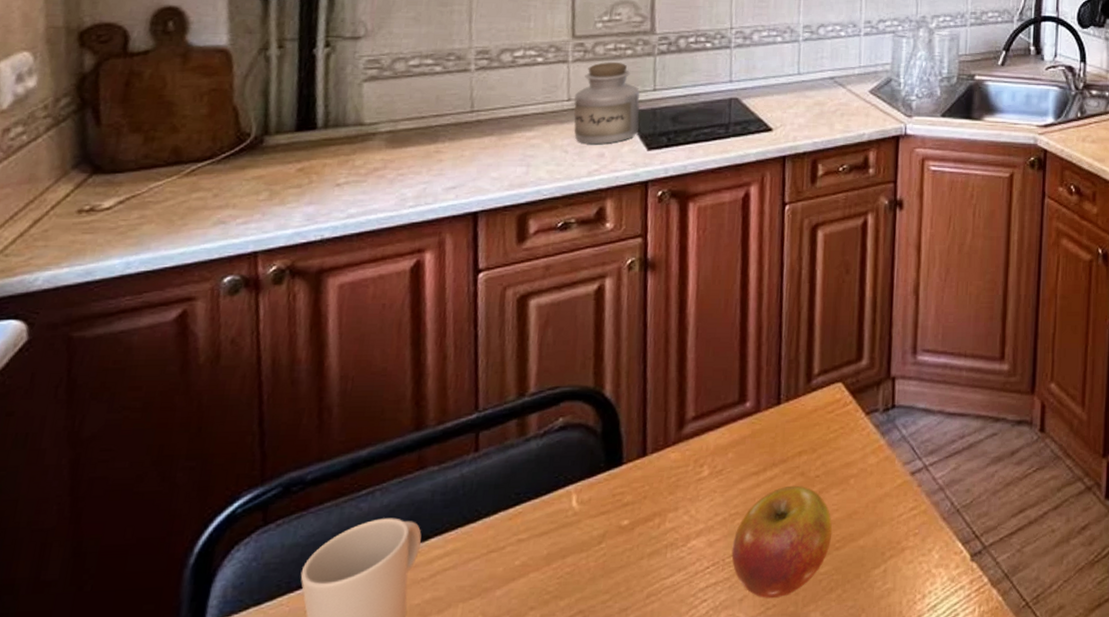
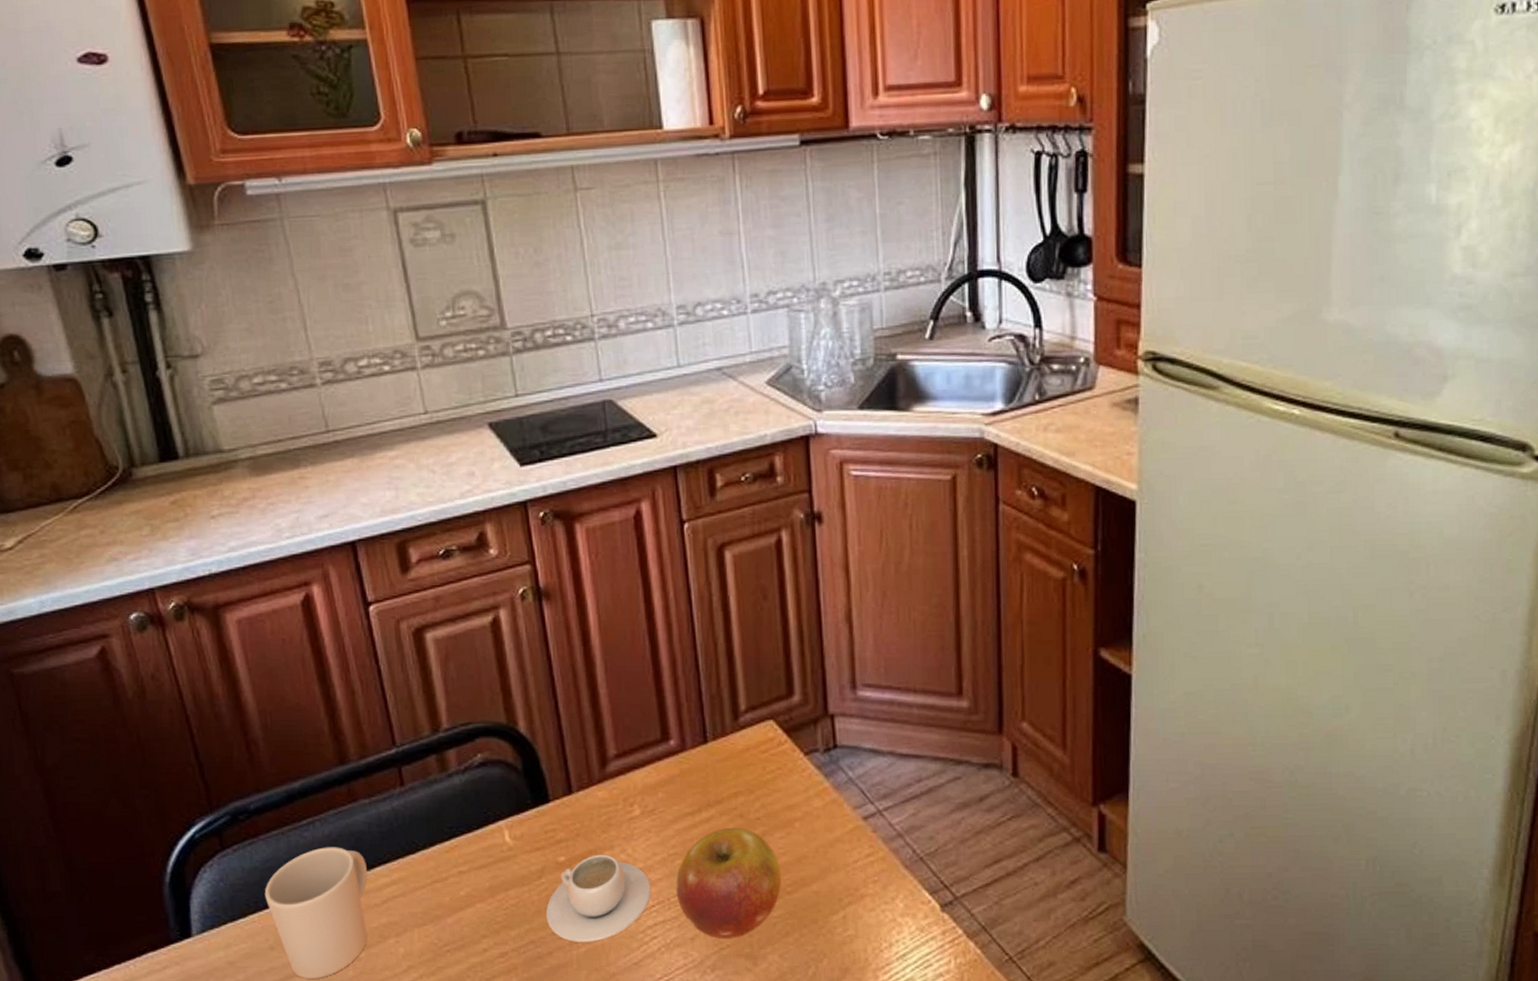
jar: present [574,62,640,144] -> none [430,366,507,462]
teacup: none [599,516,709,610] -> present [545,854,652,943]

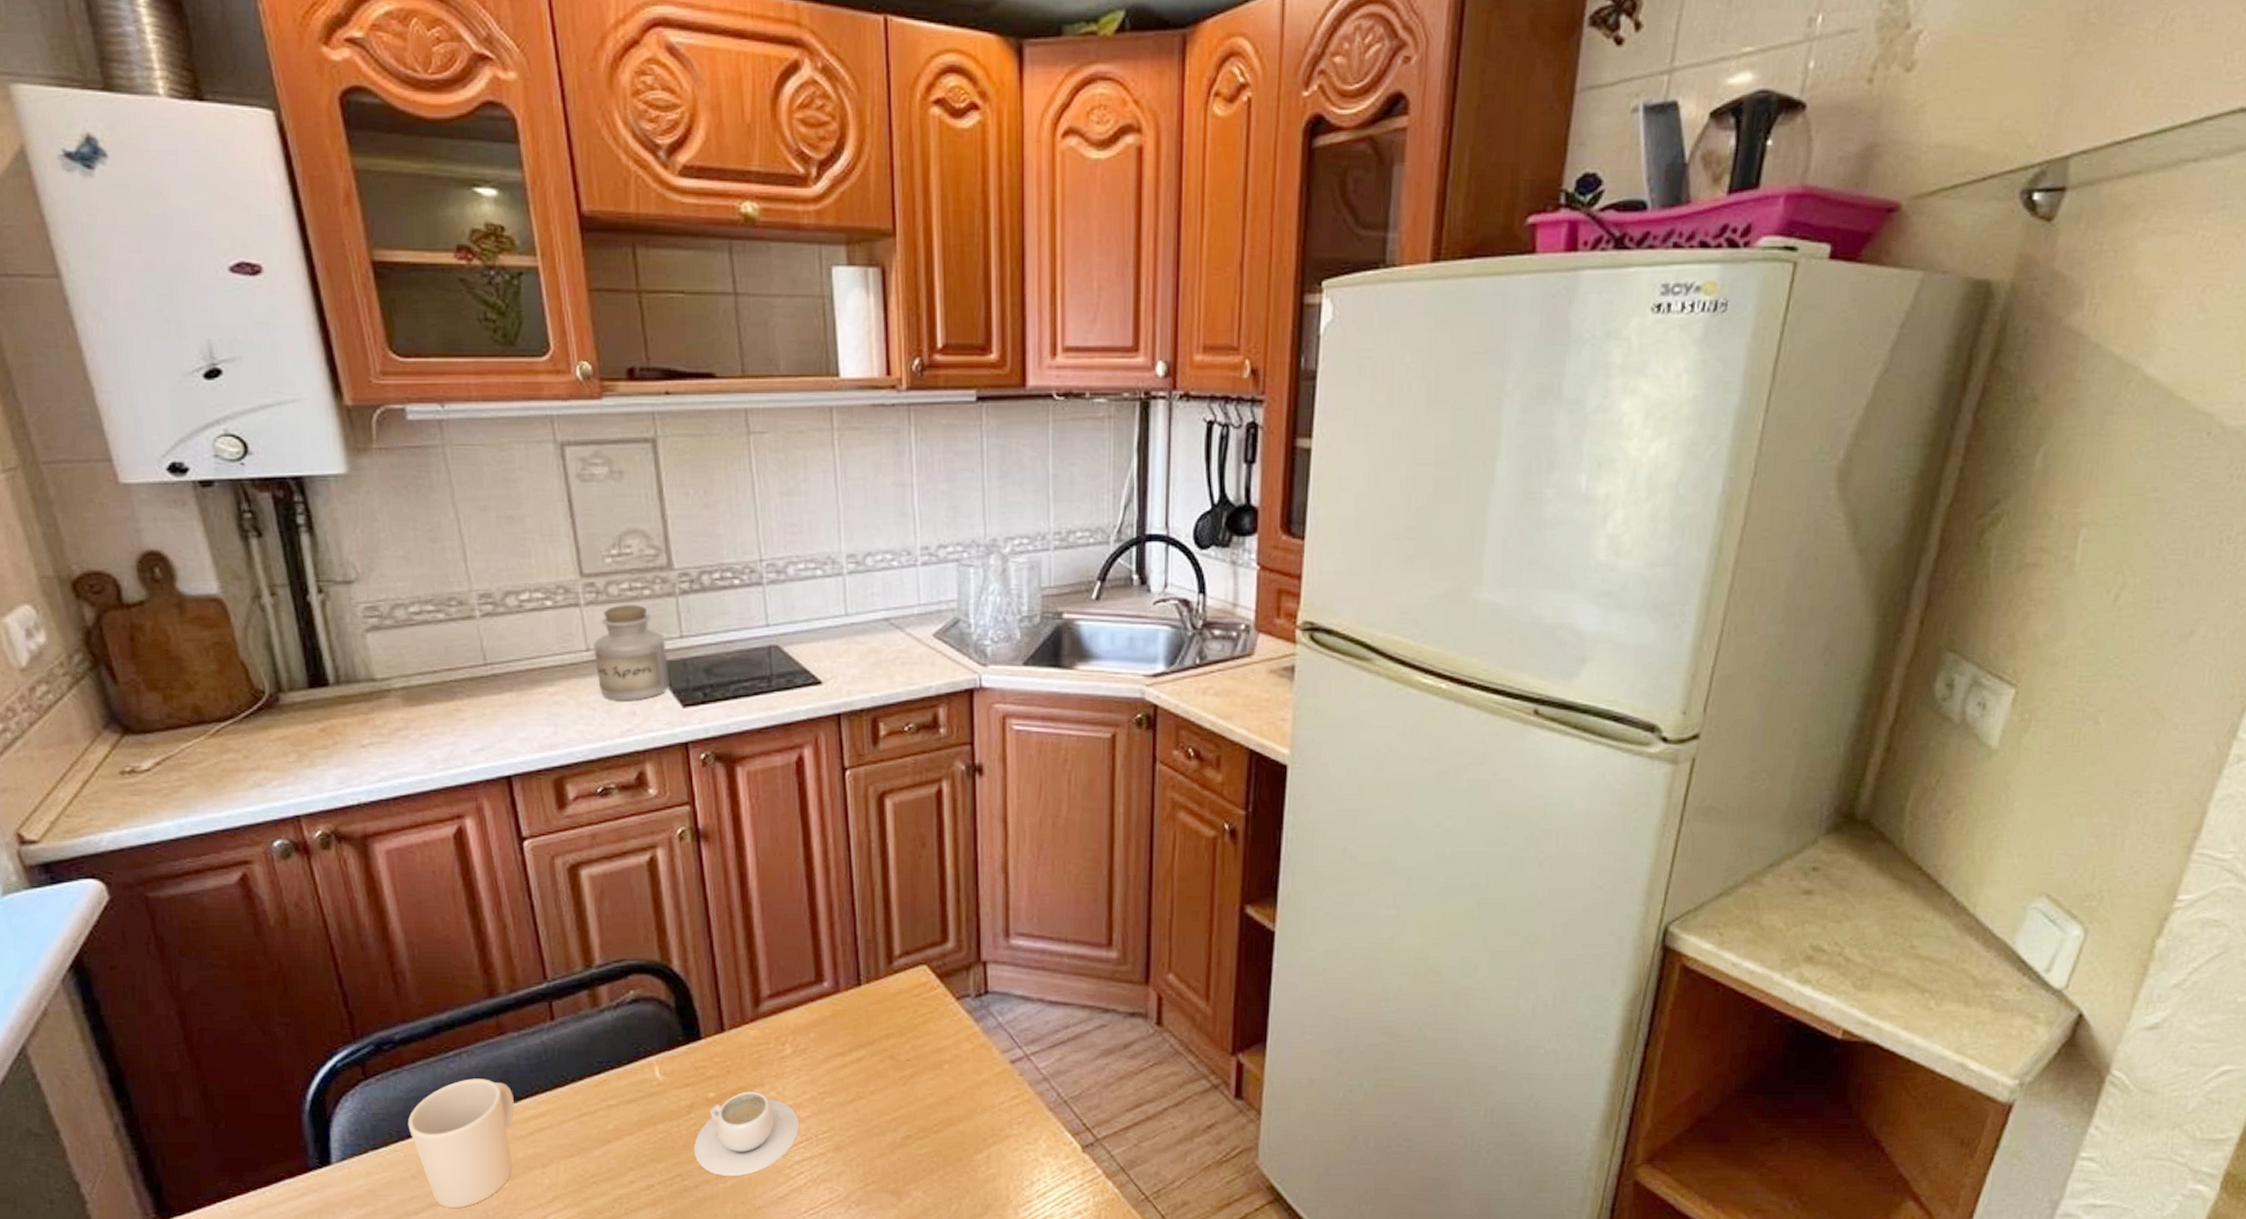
jar: none [430,366,507,462] -> present [592,605,670,700]
fruit: present [675,827,781,938] -> none [824,1068,928,1175]

